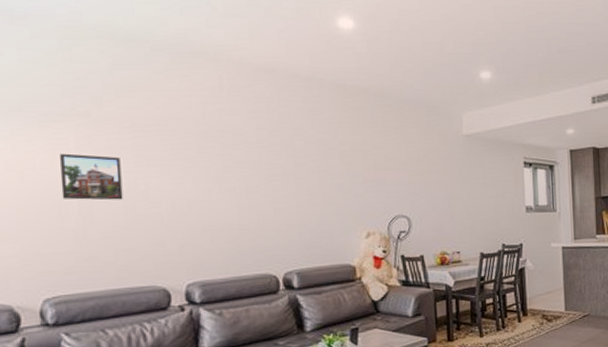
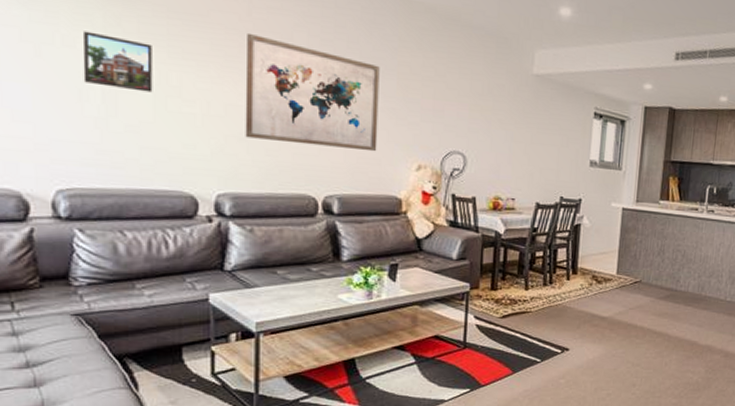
wall art: none [203,134,328,229] -> present [245,32,380,152]

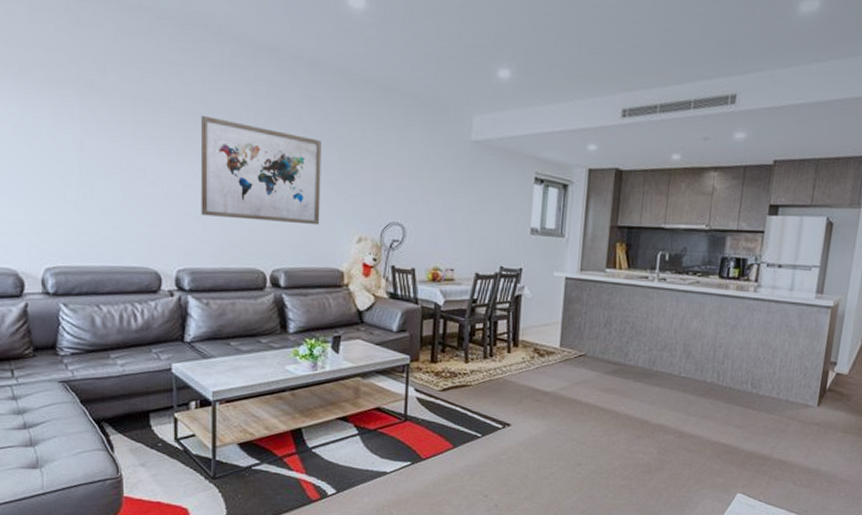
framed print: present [82,31,153,93] -> none [64,122,122,176]

